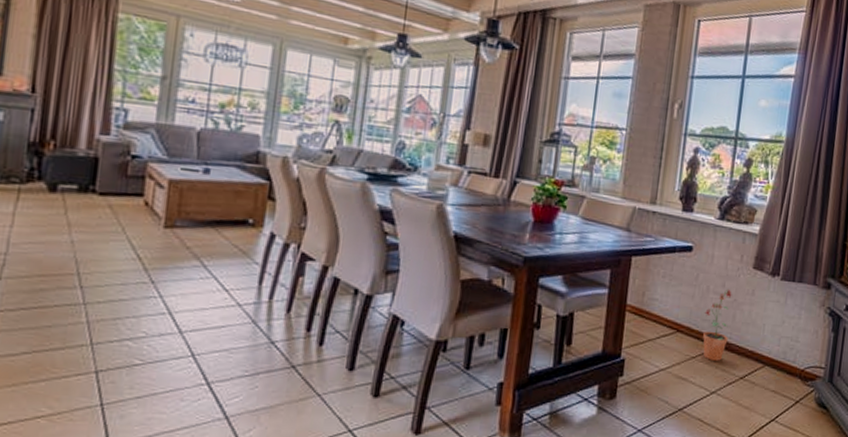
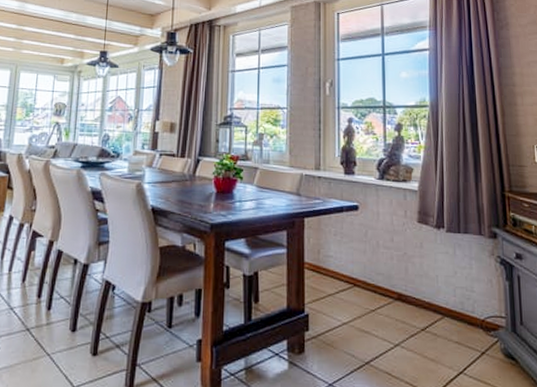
potted plant: present [703,289,732,361] -> none [378,243,404,313]

